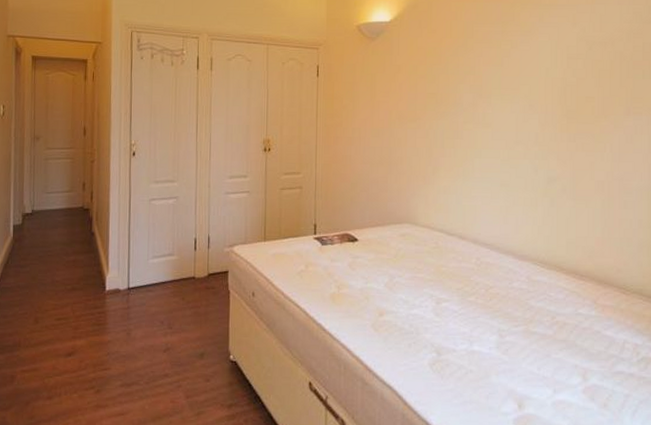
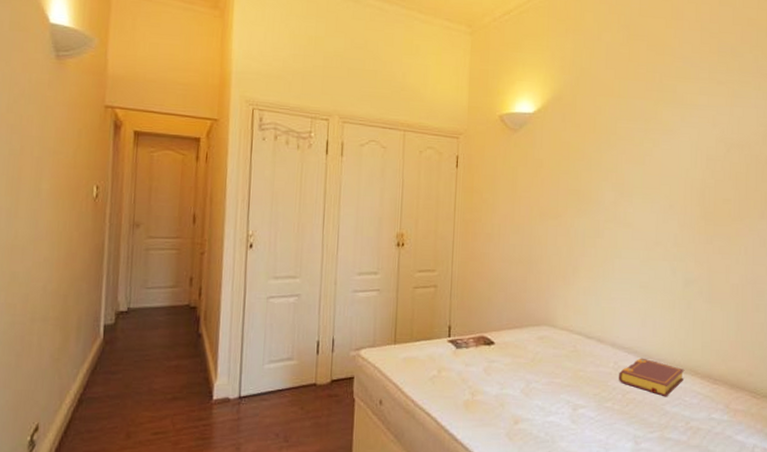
book: none [482,254,549,292] -> present [619,358,685,397]

